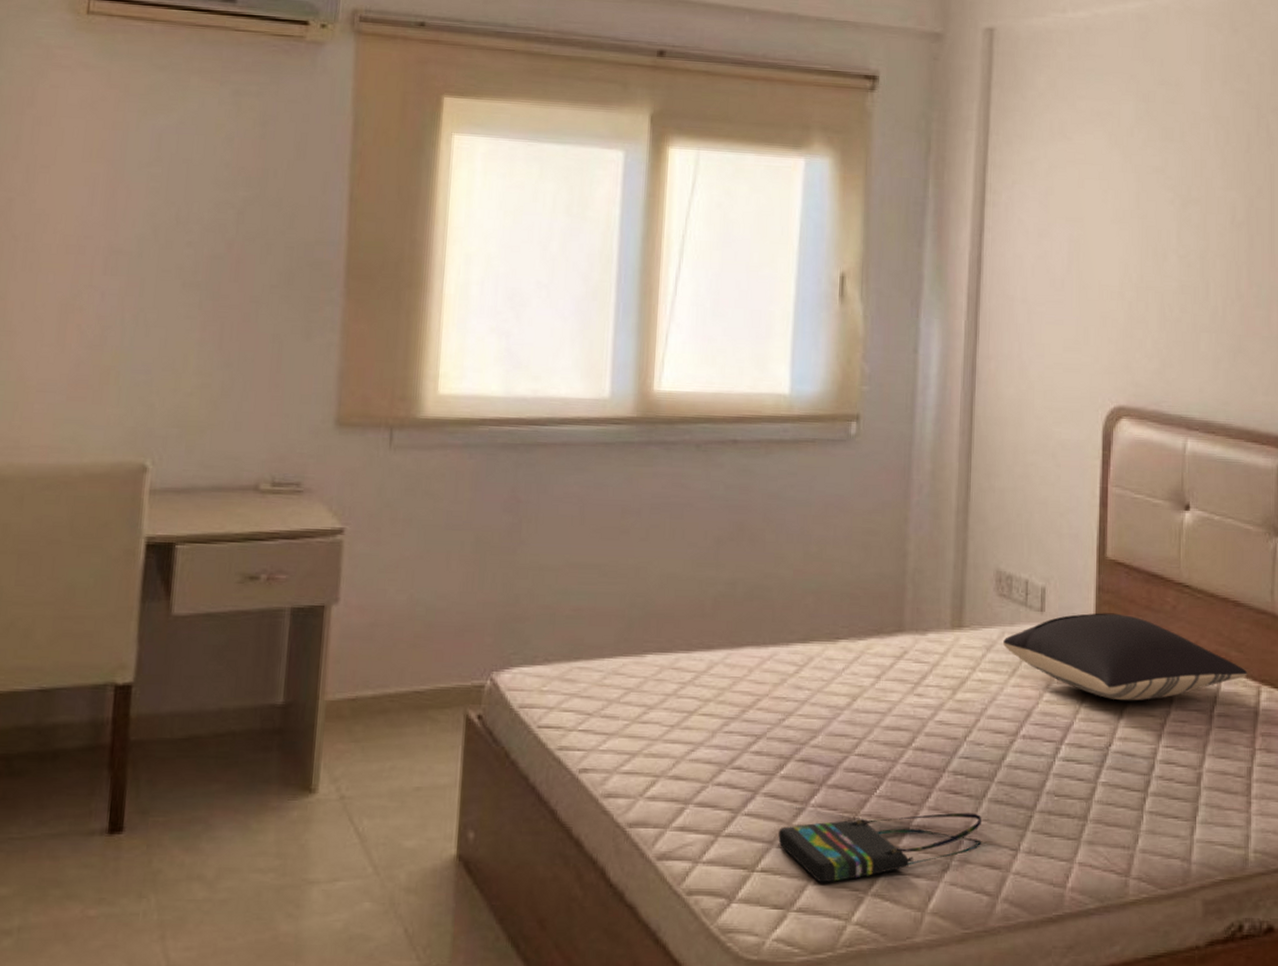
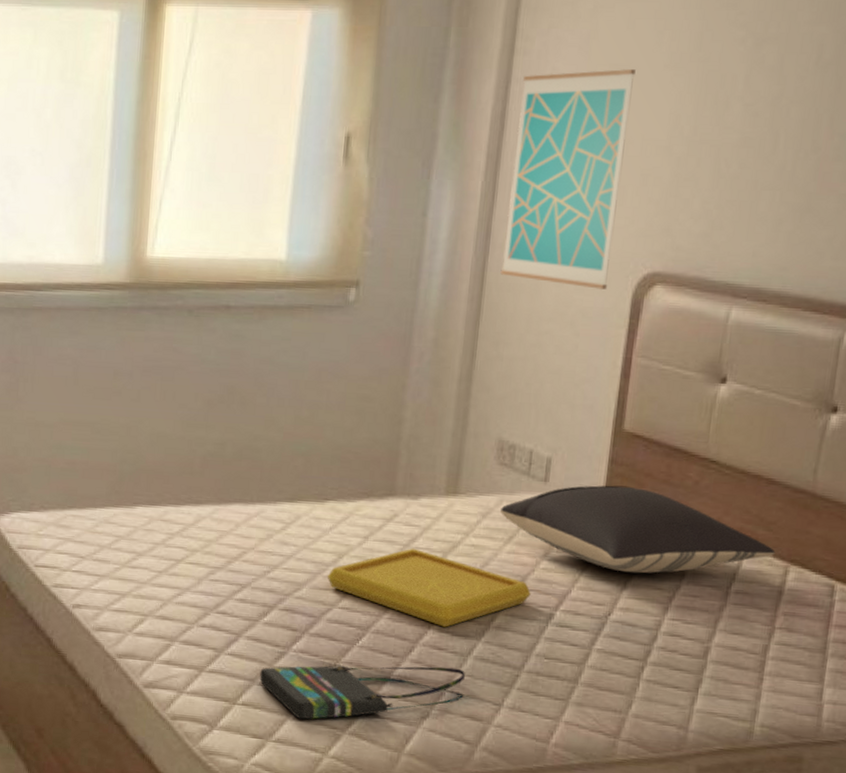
serving tray: none [842,686,1037,769] -> present [327,548,531,627]
wall art: none [987,222,1088,423] -> present [500,69,636,290]

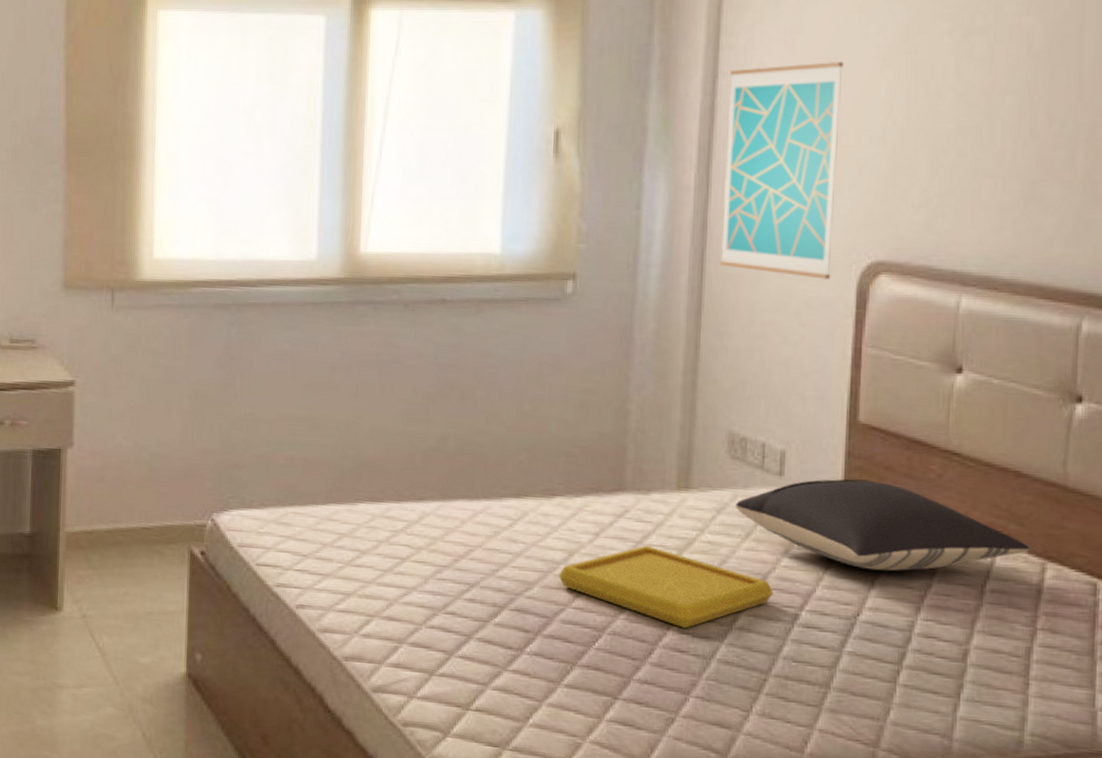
tote bag: present [259,663,465,720] -> none [493,667,709,727]

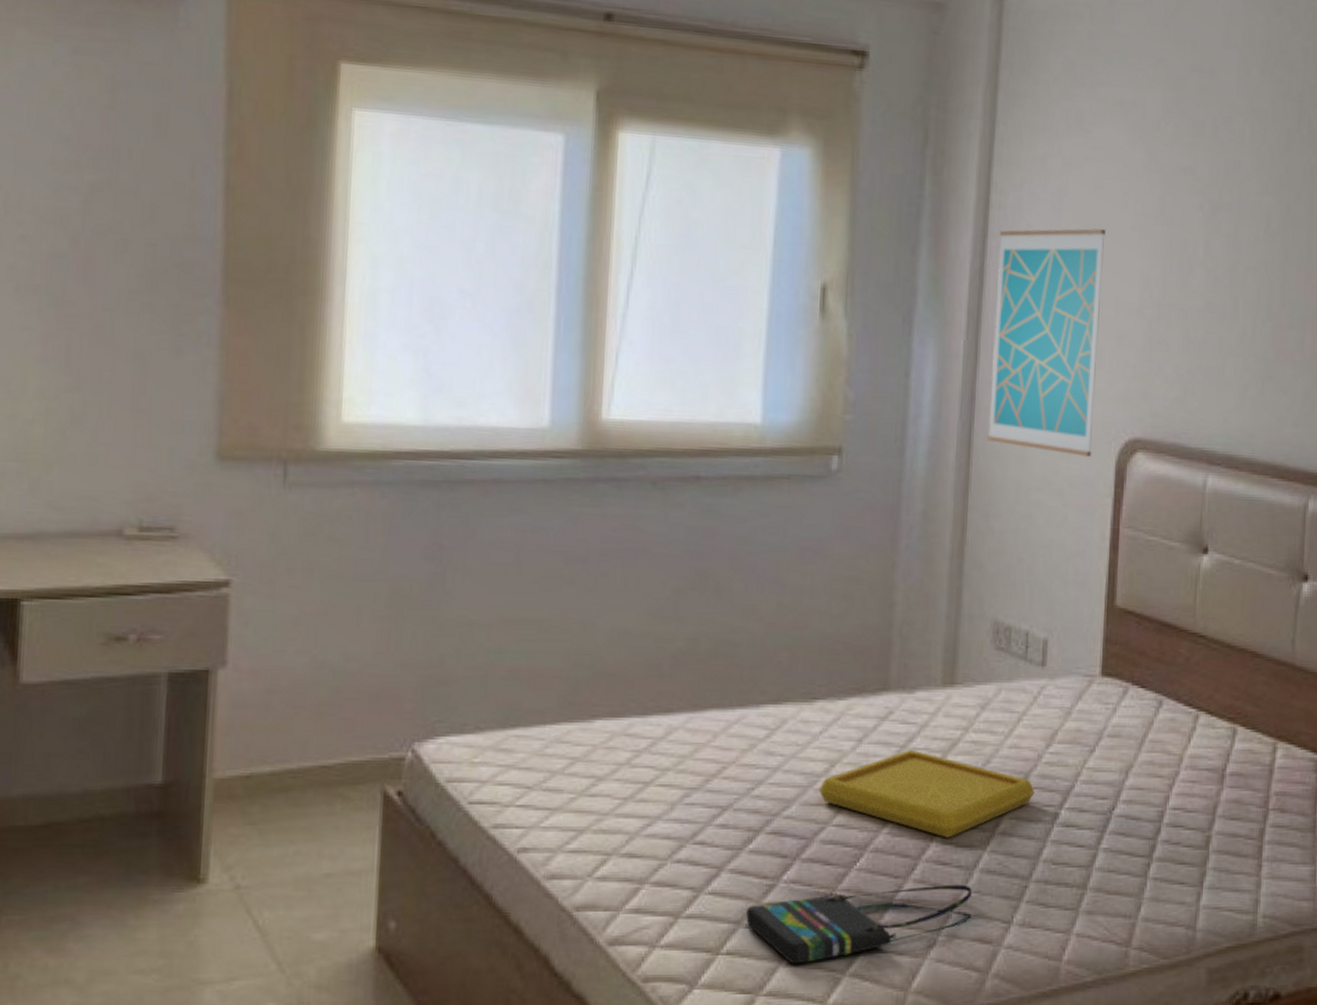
tote bag: none [493,667,709,727] -> present [746,884,972,964]
pillow: present [736,479,1030,571] -> none [1000,666,1264,761]

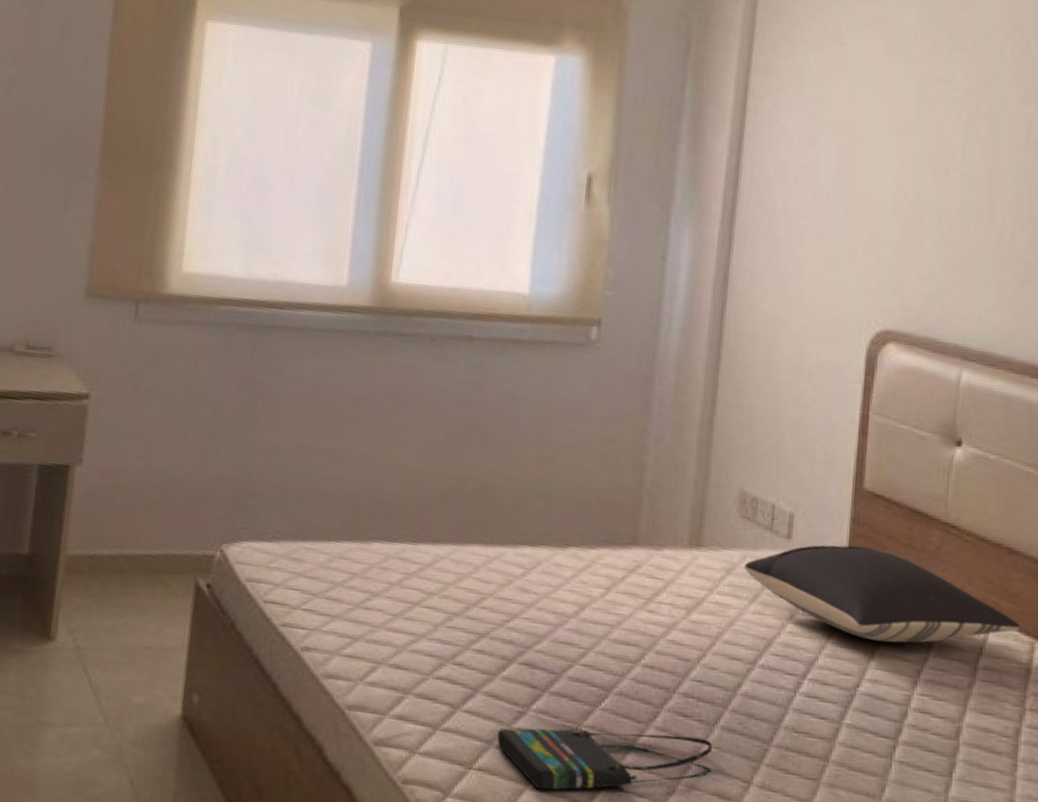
serving tray: present [818,749,1035,838] -> none [568,602,778,692]
wall art: present [987,228,1106,457] -> none [738,131,860,344]
pillow: none [1000,666,1264,761] -> present [744,545,1021,643]

